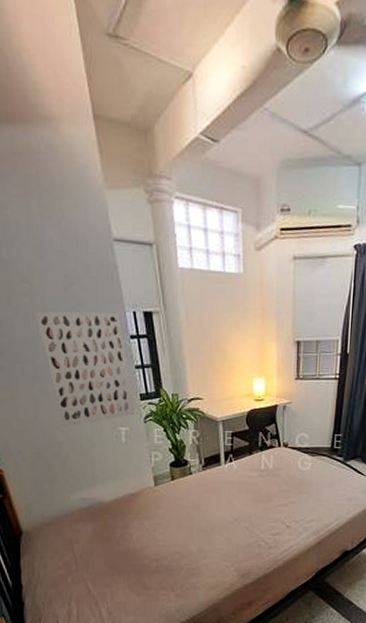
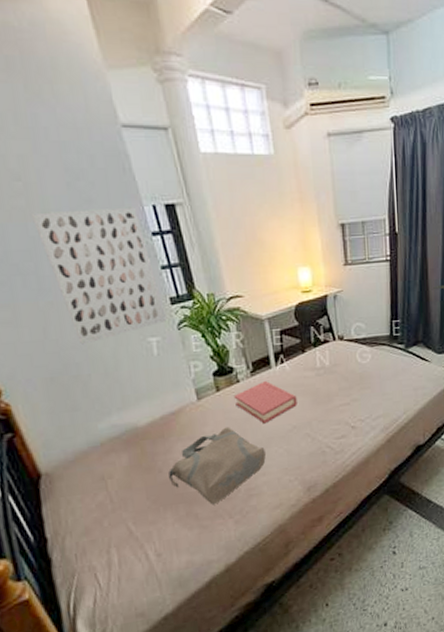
tote bag: none [125,512,208,578] -> present [168,426,266,505]
hardback book: none [185,475,240,514] -> present [233,380,297,424]

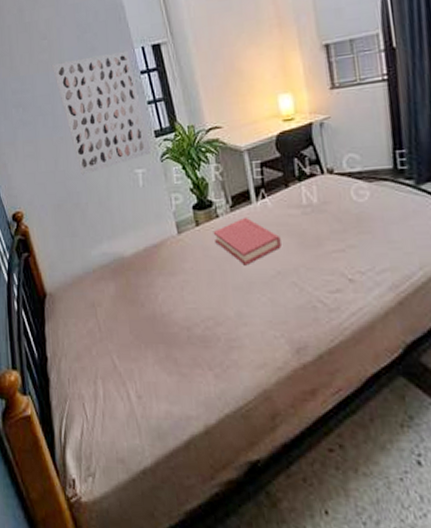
tote bag: present [168,426,266,505] -> none [150,265,247,351]

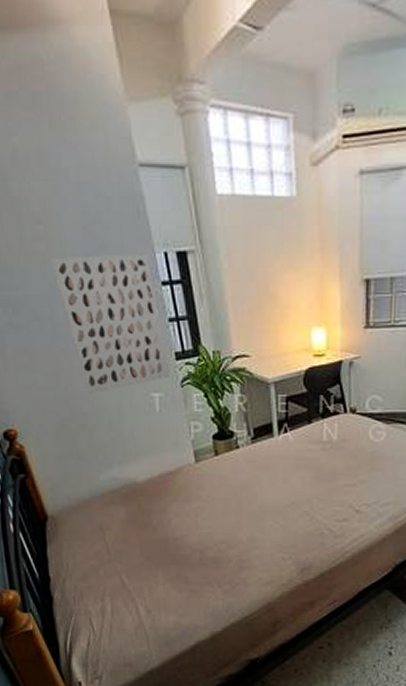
hardback book: present [213,216,281,266] -> none [232,449,298,495]

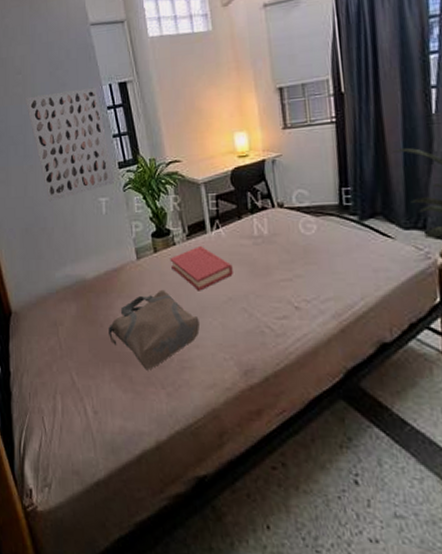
tote bag: none [163,493,260,571] -> present [109,289,200,371]
hardback book: none [232,449,298,495] -> present [169,245,233,291]

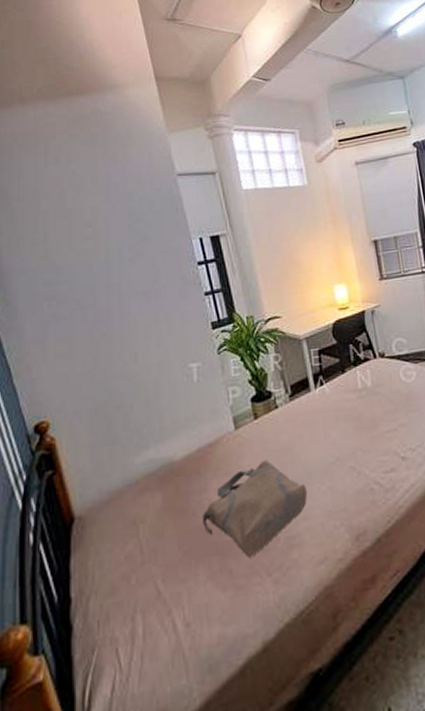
wall art: present [24,87,116,202] -> none [95,241,209,374]
hardback book: present [169,245,233,291] -> none [272,405,340,456]

